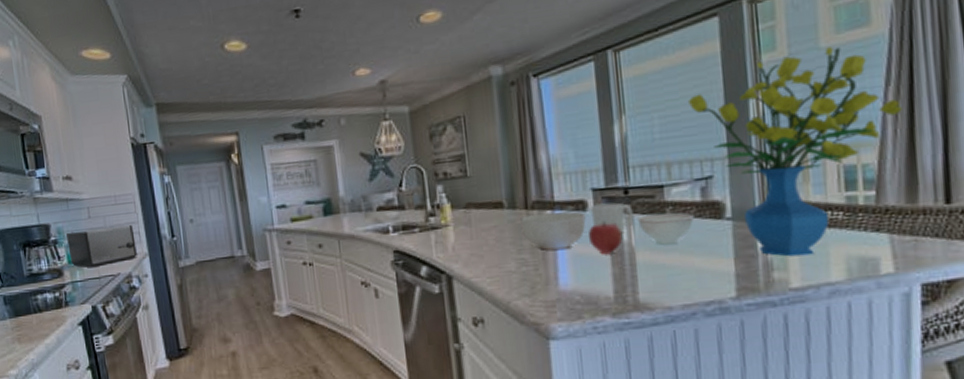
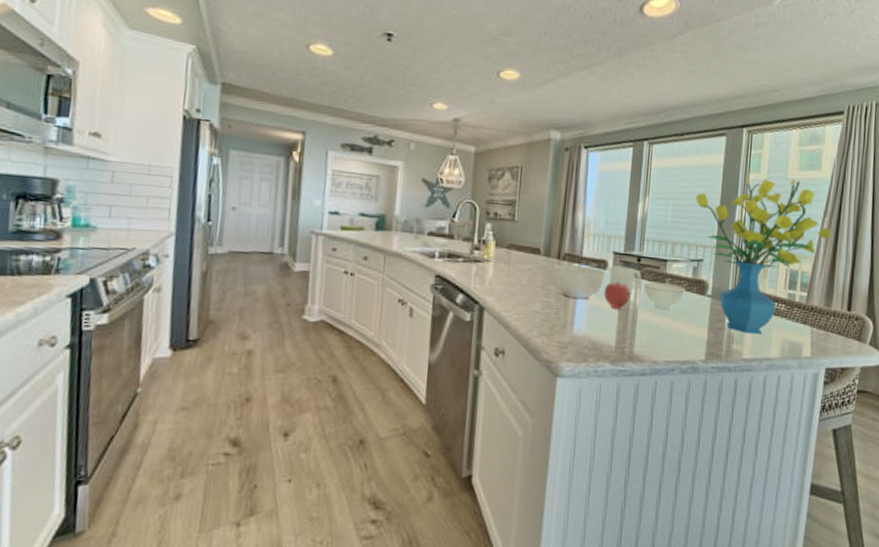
toaster: present [66,224,137,268] -> none [75,193,164,237]

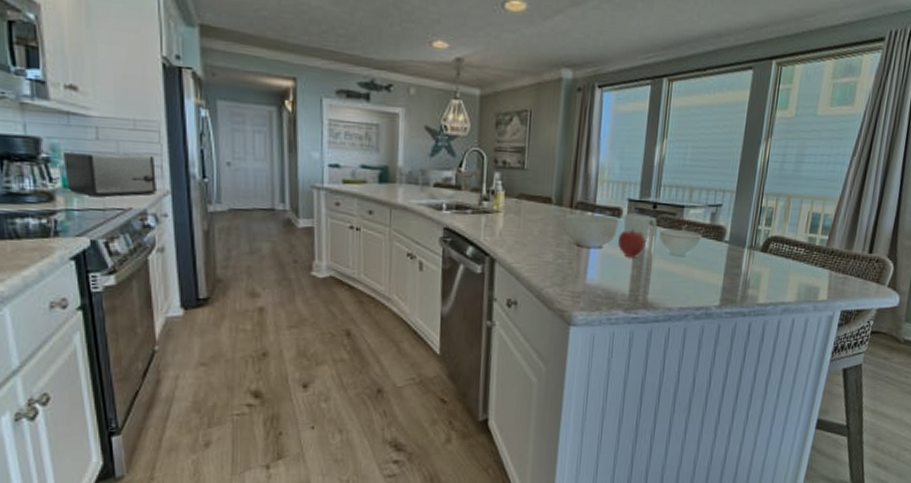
toaster: none [75,193,164,237] -> present [64,151,156,198]
bouquet: present [695,178,831,335] -> none [716,116,859,279]

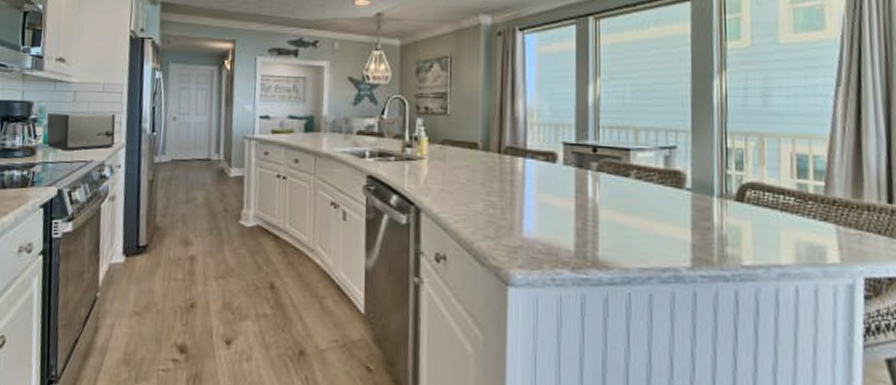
bowl: present [564,213,619,249] -> none [493,159,555,198]
fruit: present [618,229,646,257] -> none [556,176,588,207]
mug: present [623,213,657,242] -> none [560,158,600,190]
bowl: present [659,228,702,257] -> none [603,174,657,207]

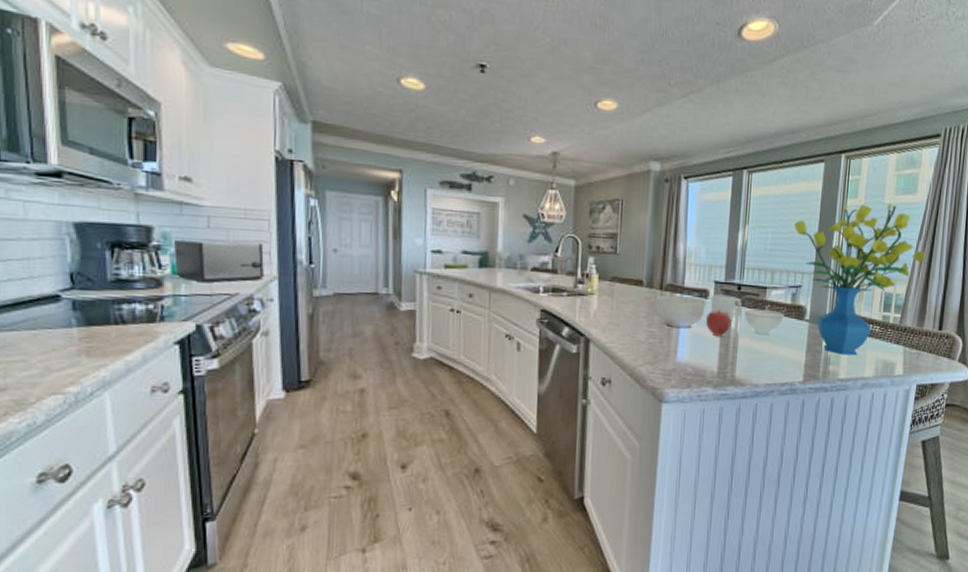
bowl: none [493,159,555,198] -> present [654,295,706,329]
fruit: none [556,176,588,207] -> present [706,310,732,336]
mug: none [560,158,600,190] -> present [710,294,742,321]
bowl: none [603,174,657,207] -> present [744,308,784,335]
bouquet: none [657,44,850,235] -> present [793,204,925,356]

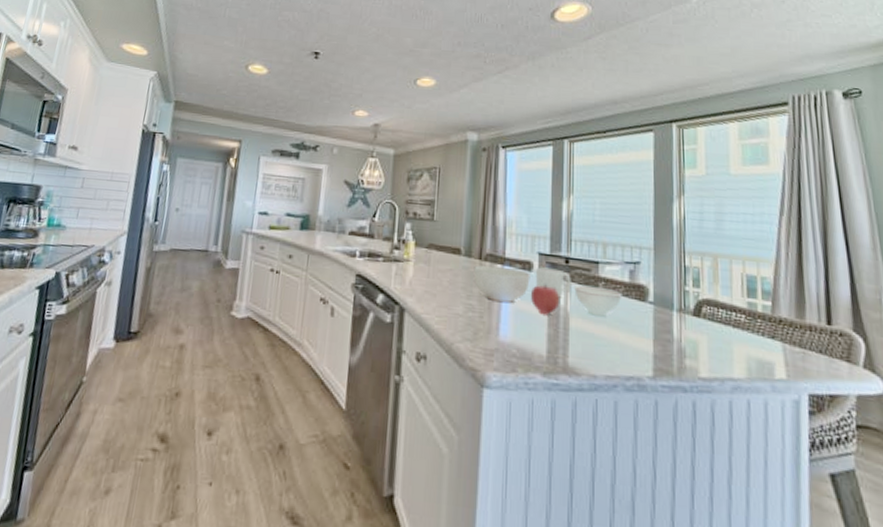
toaster: present [174,239,264,283] -> none [49,197,121,236]
bouquet: present [793,204,925,356] -> none [624,174,792,349]

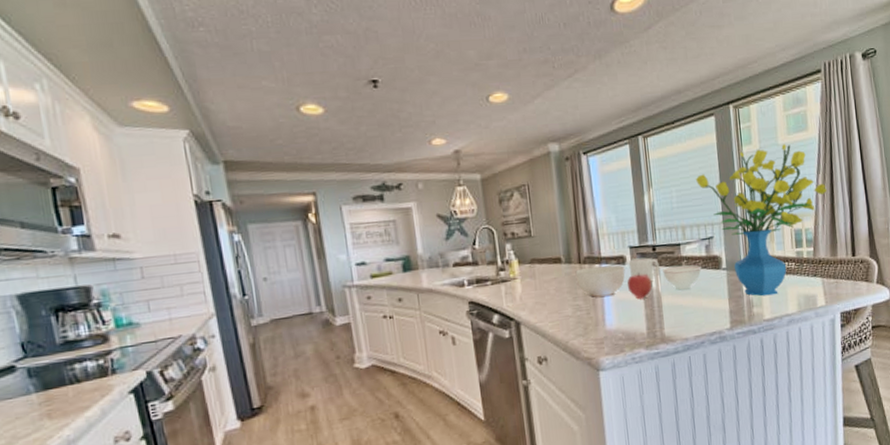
bouquet: none [624,174,792,349] -> present [695,144,827,296]

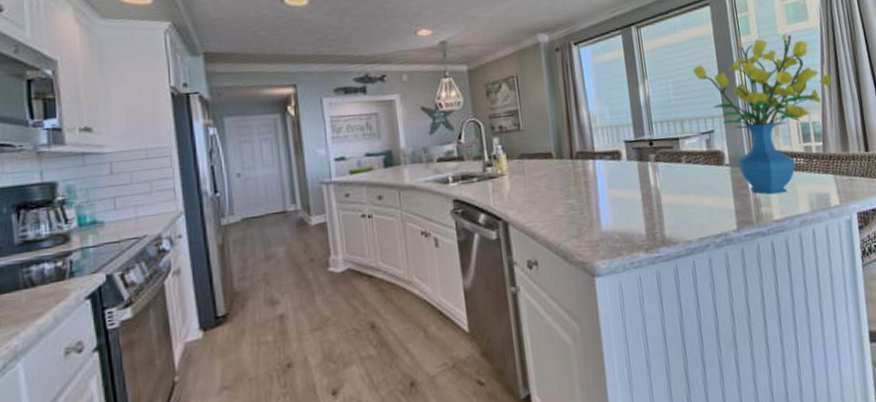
bowl: present [575,265,625,298] -> none [567,160,621,196]
fruit: present [627,273,653,298] -> none [623,169,651,197]
mug: present [628,257,660,282] -> none [624,152,658,179]
bowl: present [662,265,702,291] -> none [661,160,703,188]

